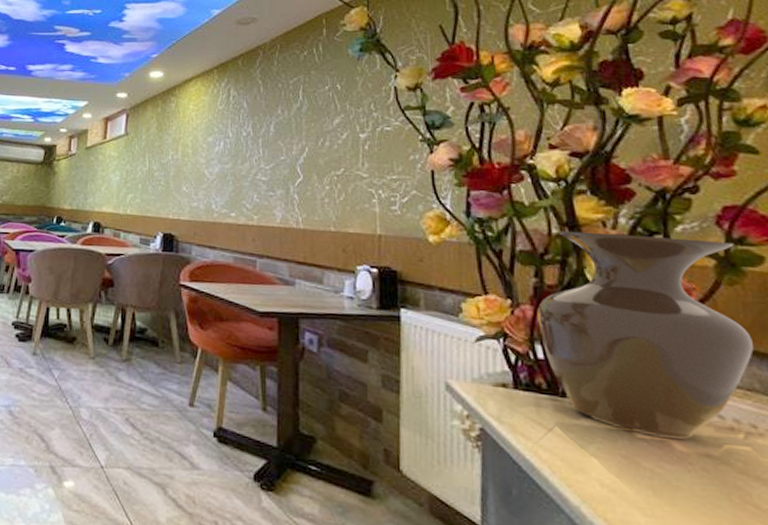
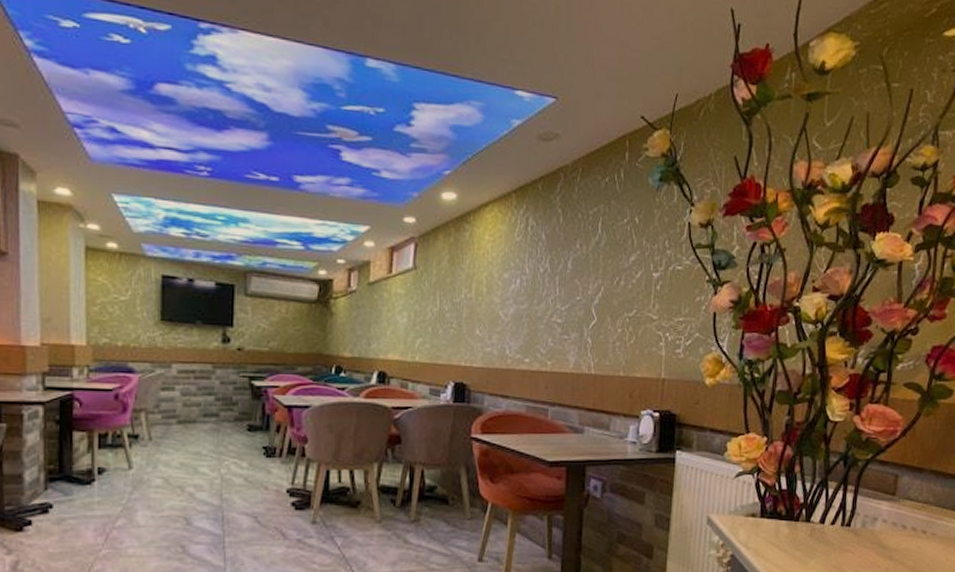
vase: present [537,230,754,439] -> none [785,370,935,547]

